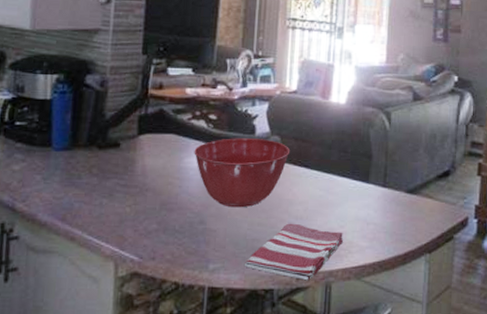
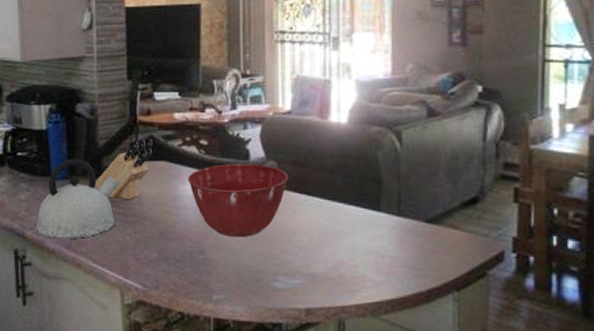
kettle: none [27,129,125,212] -> present [35,158,120,239]
knife block: none [97,111,162,172] -> present [94,138,153,200]
dish towel: present [244,223,344,281] -> none [248,254,356,316]

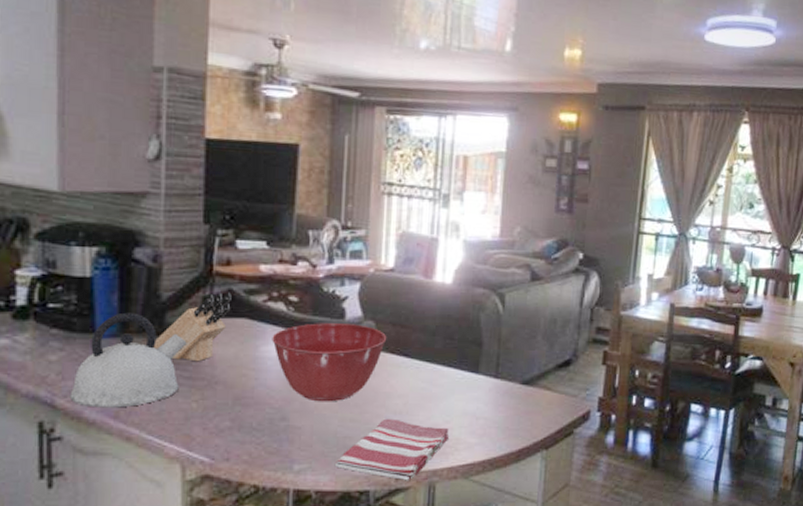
dish towel: none [248,254,356,316] -> present [334,418,450,481]

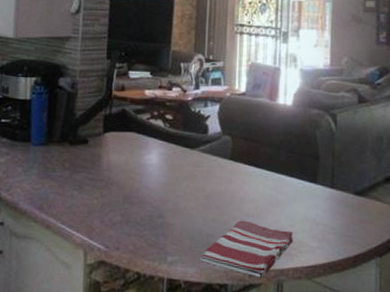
kettle: present [69,312,187,408] -> none [10,126,92,201]
knife block: present [153,292,232,362] -> none [68,111,124,167]
mixing bowl: present [272,323,387,402] -> none [152,137,241,204]

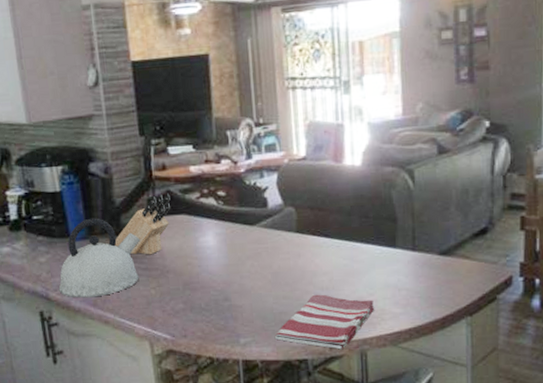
kettle: none [10,126,92,201] -> present [58,218,140,298]
knife block: none [68,111,124,167] -> present [114,193,171,255]

